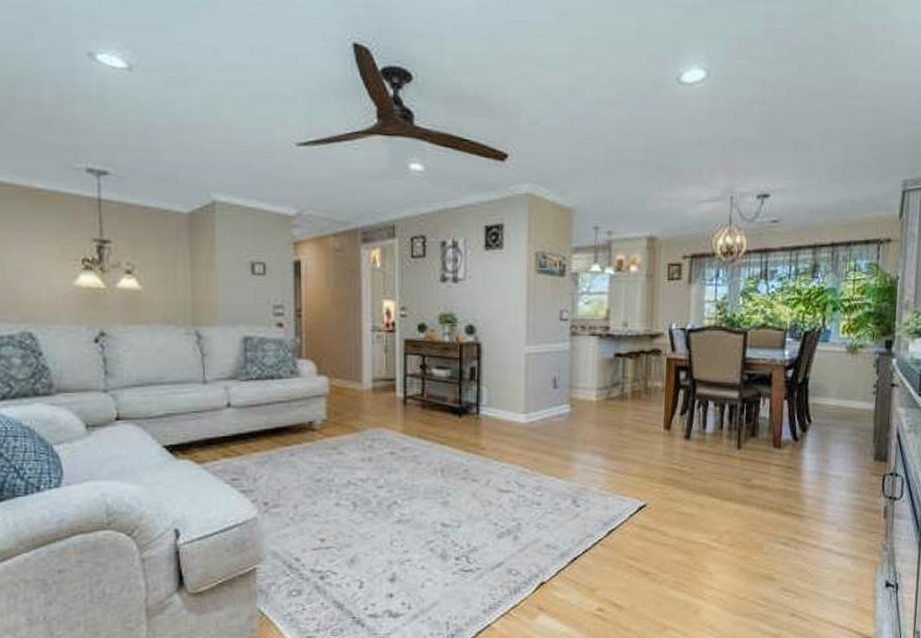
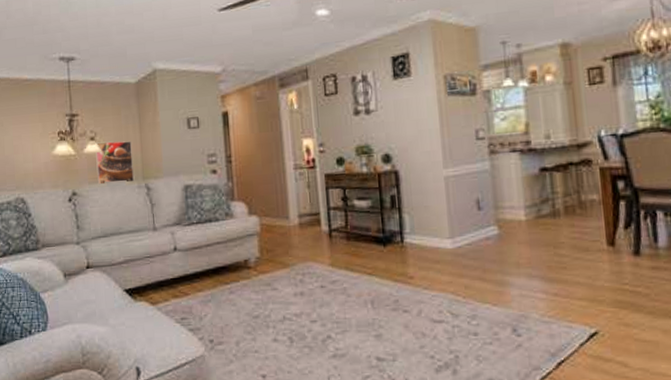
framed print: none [133,277,181,328] -> present [96,141,134,186]

